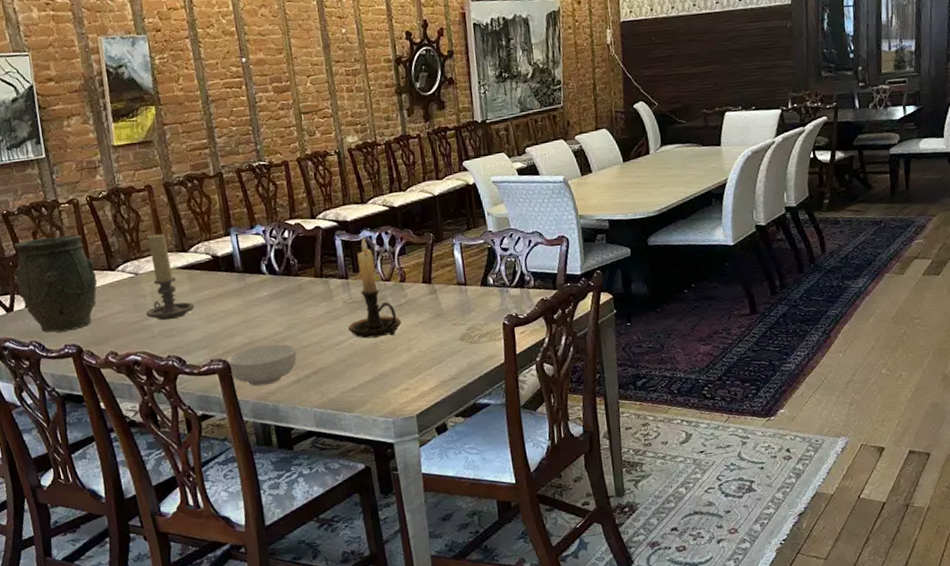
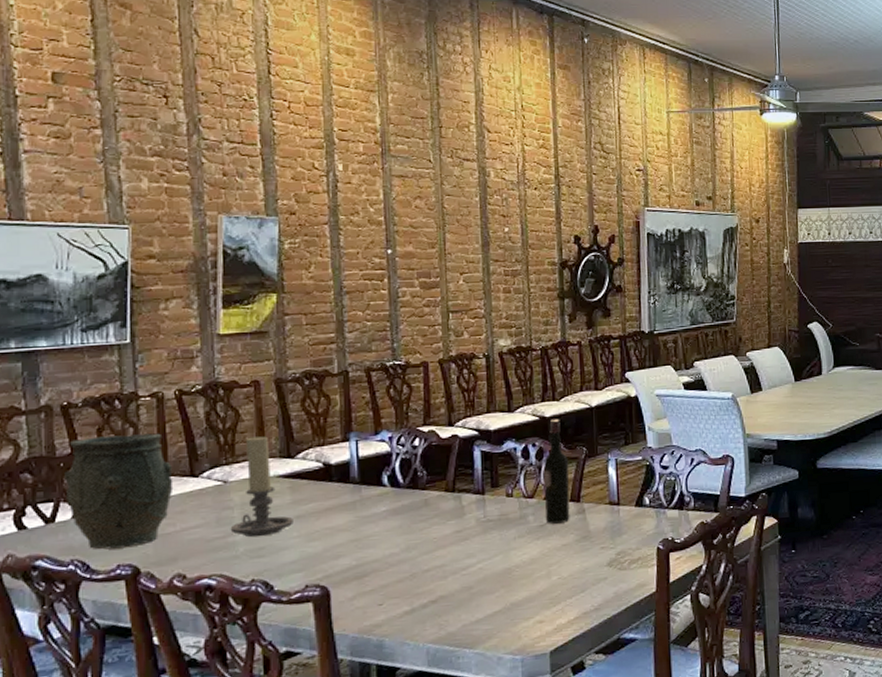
cereal bowl: present [226,344,297,387] -> none [324,567,413,618]
candle holder: present [348,237,401,339] -> none [479,449,542,563]
wine bottle: none [396,208,424,304] -> present [544,419,570,524]

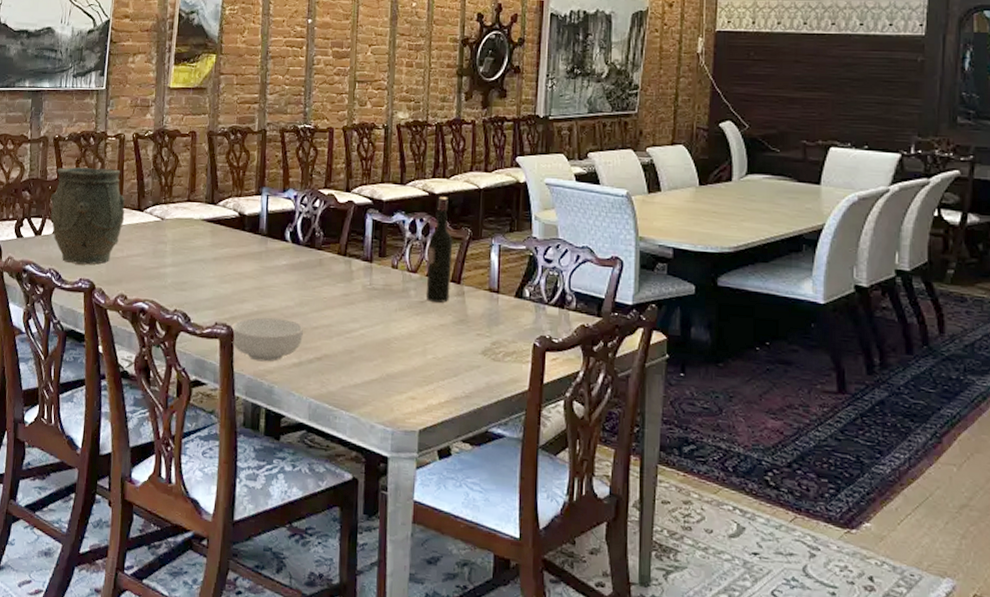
candle holder: present [230,435,293,538] -> none [162,180,211,273]
cereal bowl: none [324,567,413,618] -> present [230,317,303,362]

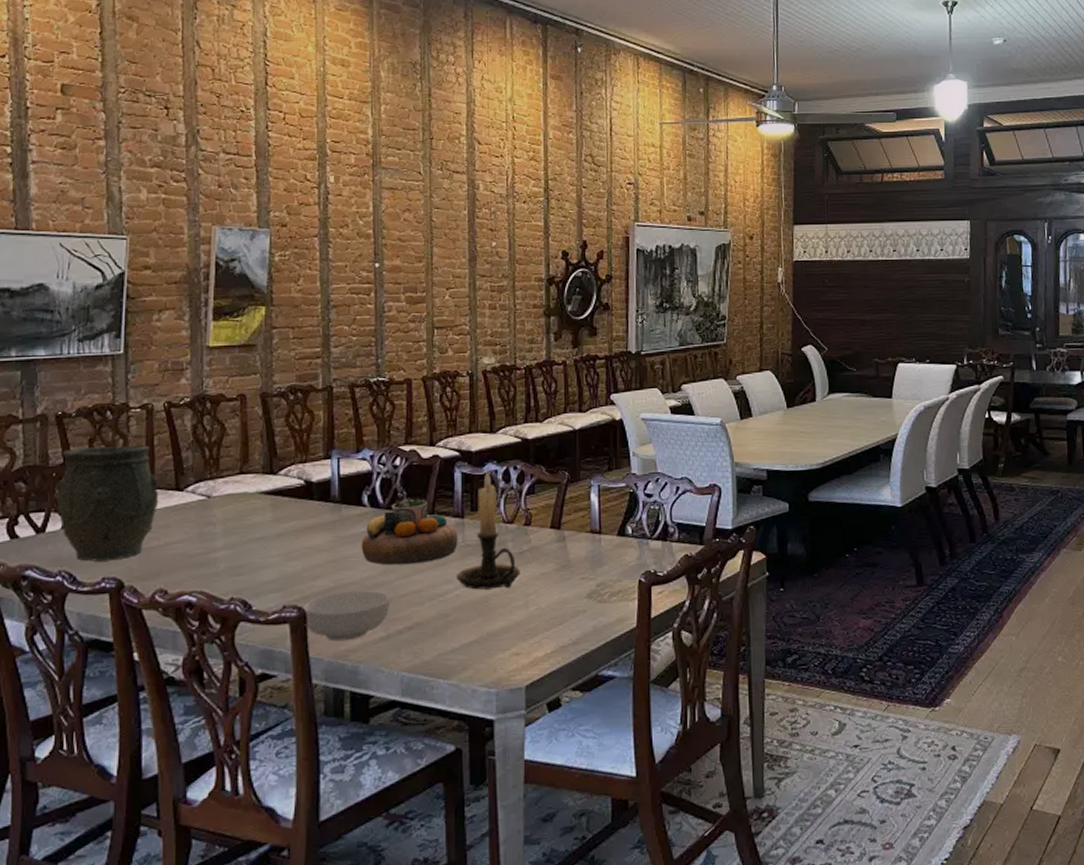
decorative bowl: none [282,237,366,300] -> present [361,497,458,566]
candle holder: none [362,220,421,334] -> present [457,471,520,590]
wine bottle: present [425,196,453,303] -> none [524,441,551,551]

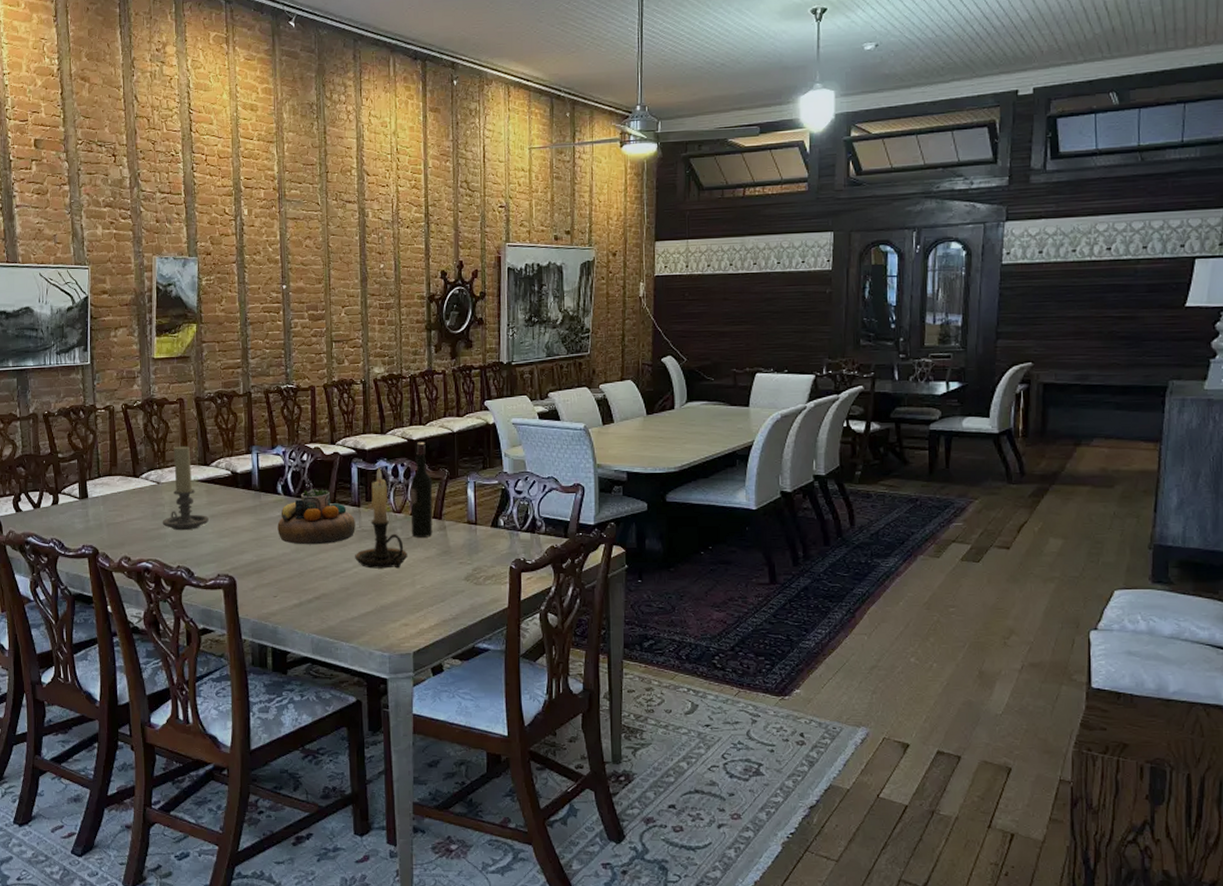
vase: present [56,445,159,562] -> none [46,440,121,532]
candle holder: none [212,450,274,555] -> present [162,445,209,531]
cereal bowl: present [302,590,389,642] -> none [232,565,301,606]
wine bottle: none [524,441,551,551] -> present [411,442,433,538]

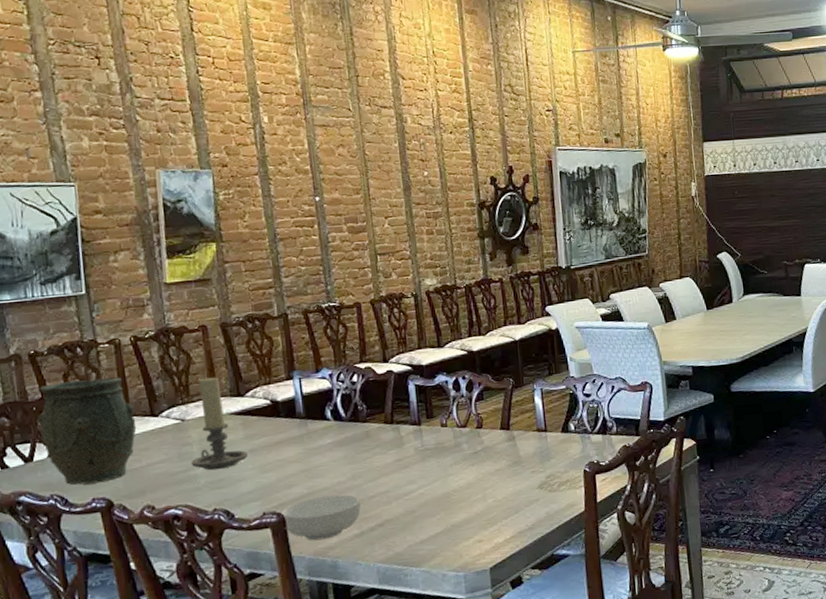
vase: none [46,440,121,532] -> present [37,377,137,485]
cereal bowl: none [232,565,301,606] -> present [280,494,361,541]
decorative bowl: present [277,488,355,545] -> none [329,409,418,472]
candle holder: present [355,467,408,569] -> none [419,382,477,488]
wine bottle: present [411,442,433,538] -> none [474,352,502,451]

